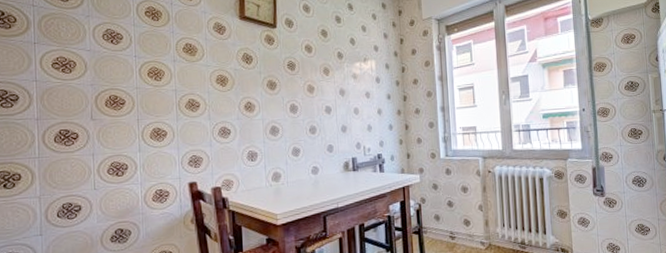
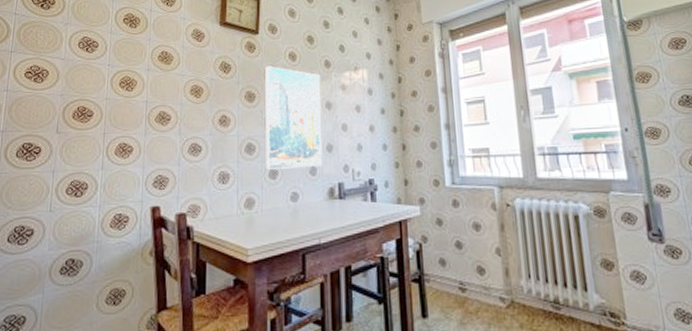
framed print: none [283,57,339,148] -> present [264,66,323,170]

